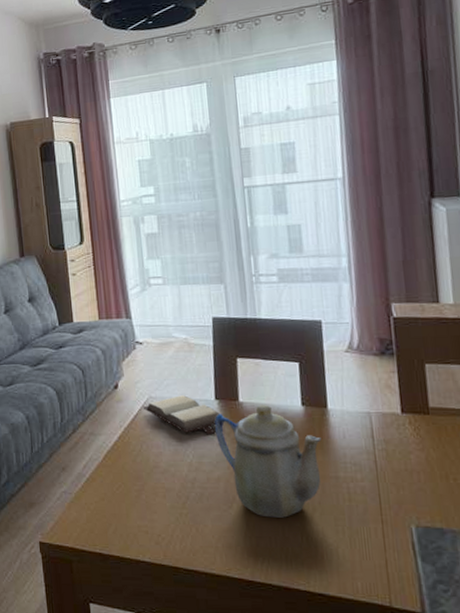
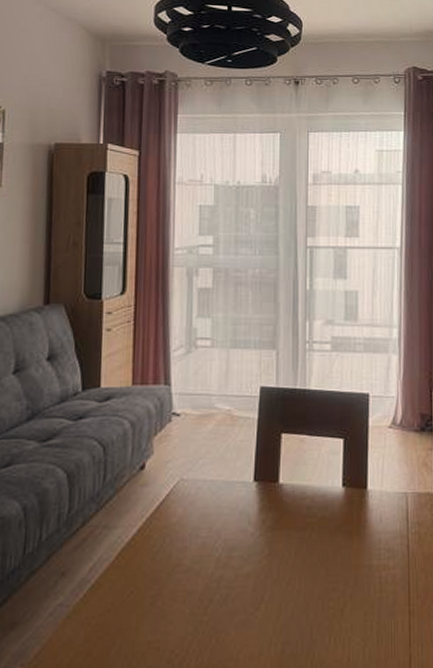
hardback book: present [142,395,220,435] -> none [171,477,257,524]
teapot: present [215,404,322,518] -> none [251,485,359,618]

